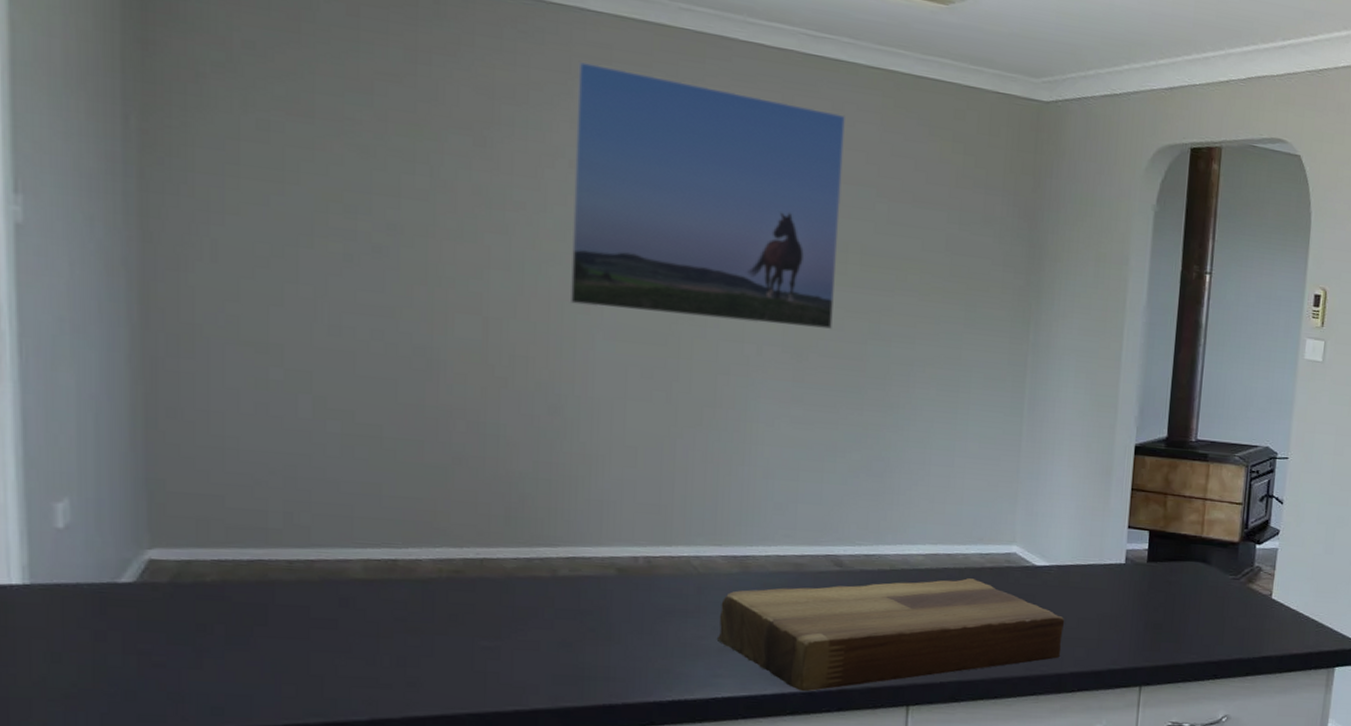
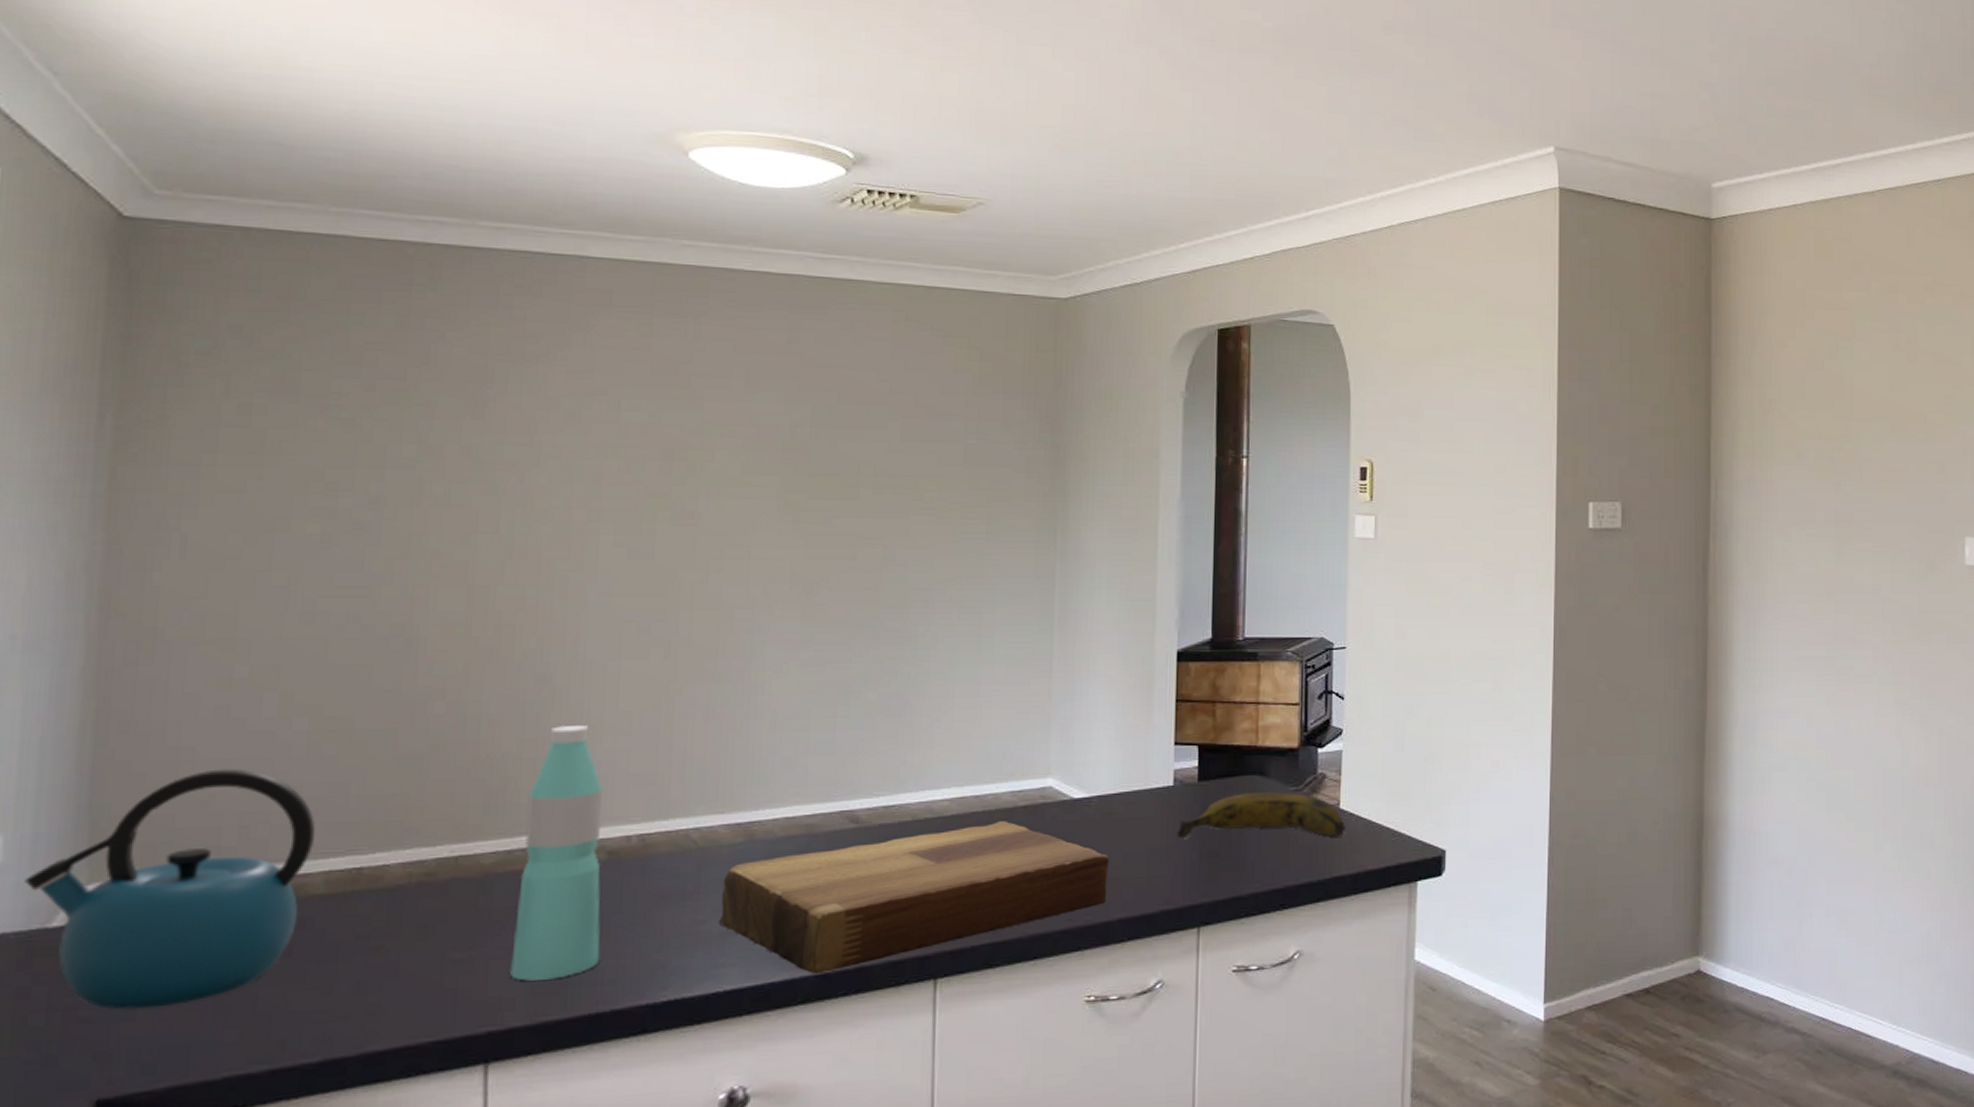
kettle: none [93,459,354,661] -> present [25,768,316,1010]
water bottle: none [532,453,612,672] -> present [509,726,602,981]
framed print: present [569,61,845,330] -> none [561,309,855,563]
banana: none [1126,575,1276,623] -> present [1177,791,1346,839]

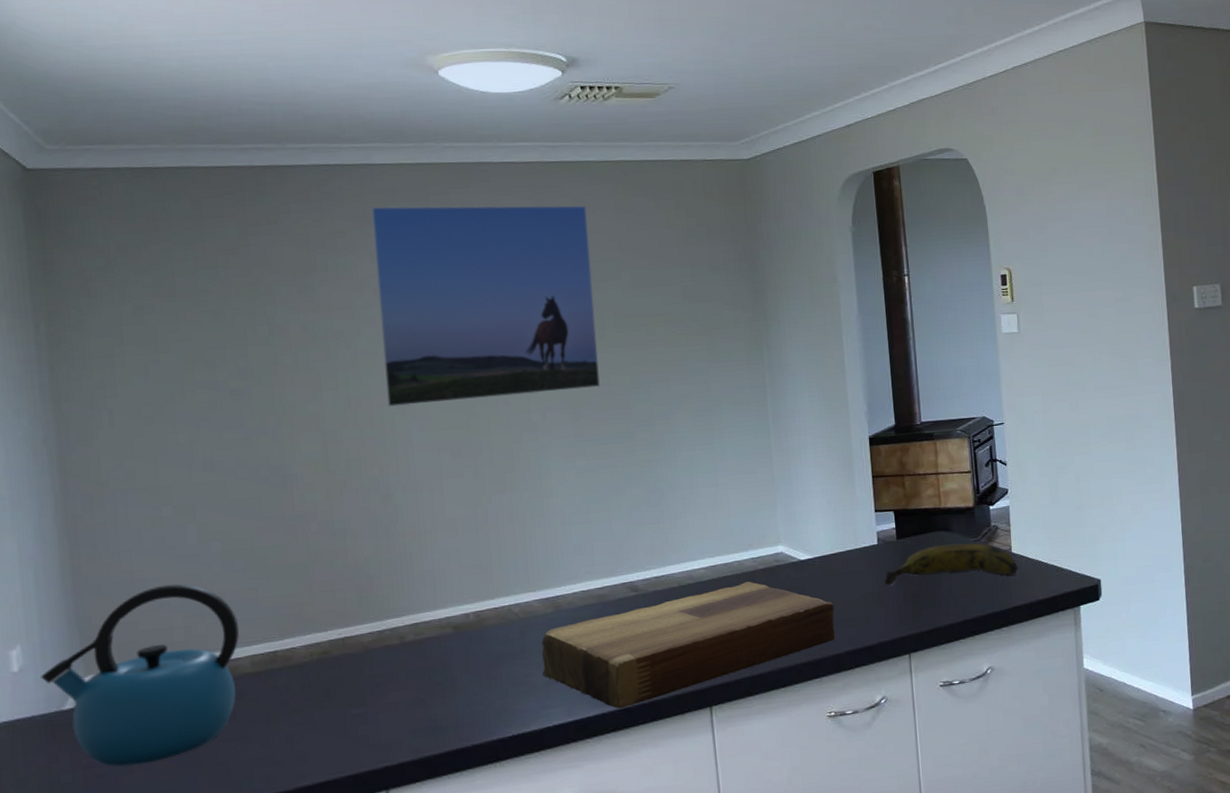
water bottle: present [509,726,602,981] -> none [388,532,459,727]
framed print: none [561,309,855,563] -> present [370,205,600,407]

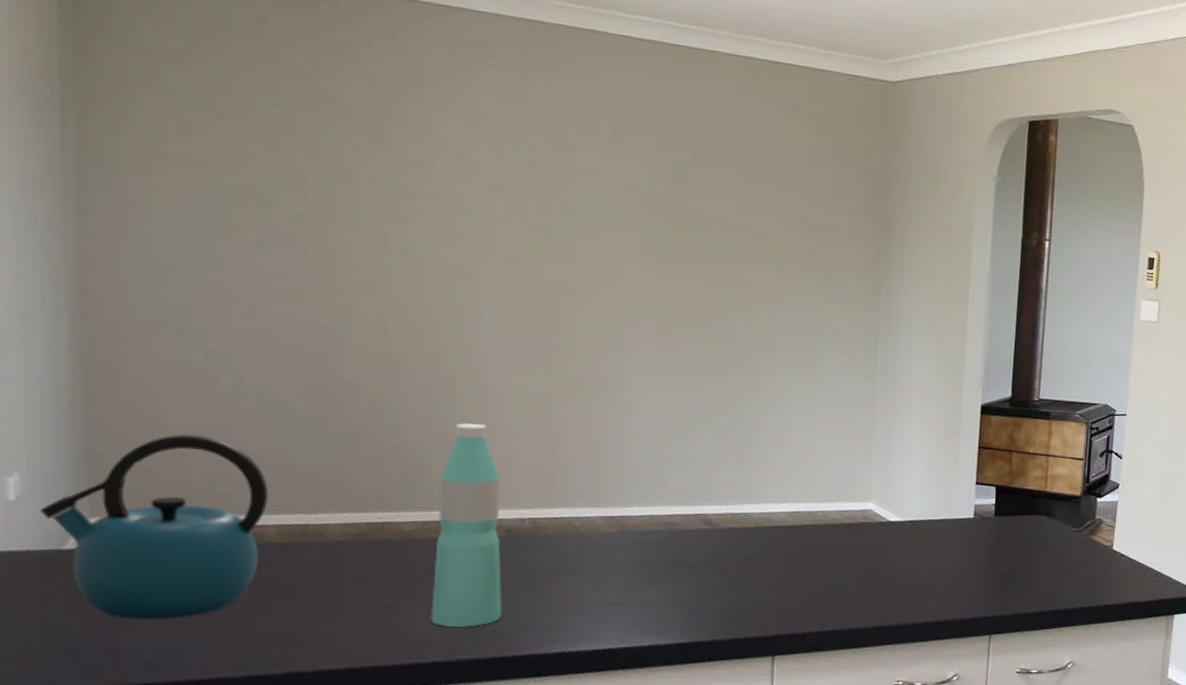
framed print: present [370,205,600,407] -> none [459,58,707,303]
water bottle: none [388,532,459,727] -> present [430,423,502,627]
cutting board: present [541,581,835,708] -> none [596,534,918,643]
banana: present [884,543,1018,586] -> none [975,529,1117,573]

